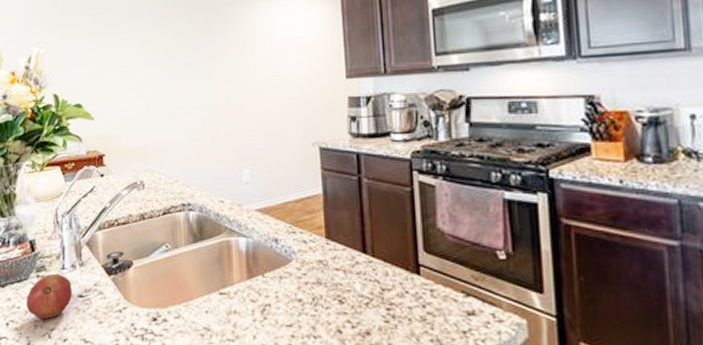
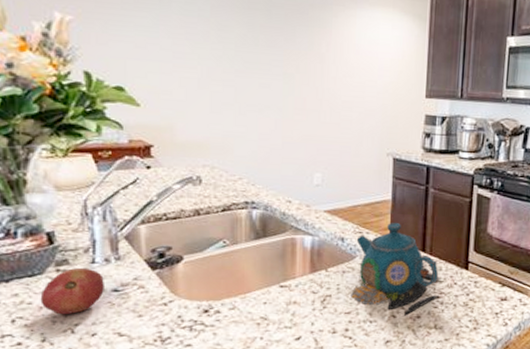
teapot: none [290,220,389,331] -> present [351,223,441,316]

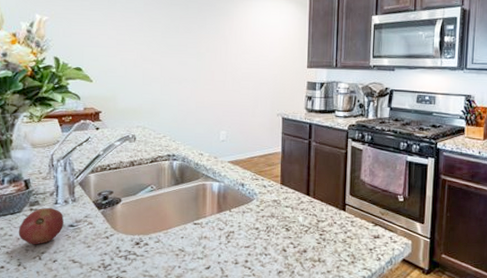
teapot: present [351,223,441,316] -> none [250,171,323,250]

